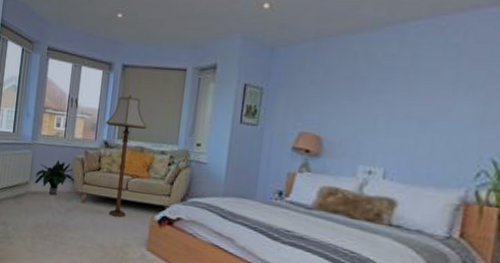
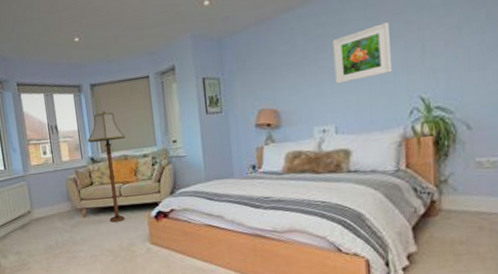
potted plant: present [34,160,77,196] -> none [35,184,74,218]
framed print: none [393,68,470,125] -> present [332,22,393,84]

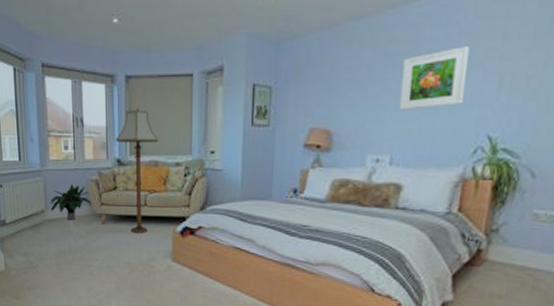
potted plant: none [35,184,74,218] -> present [50,184,94,221]

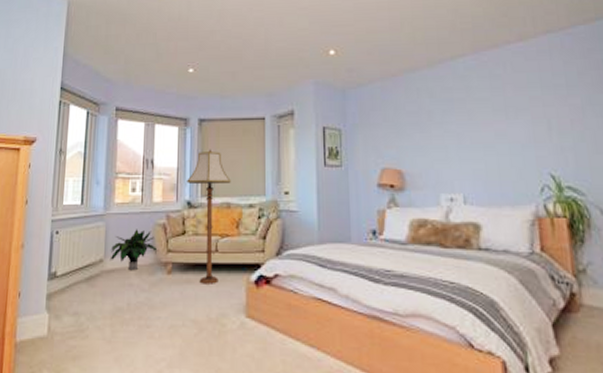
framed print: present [398,46,469,110] -> none [459,95,521,151]

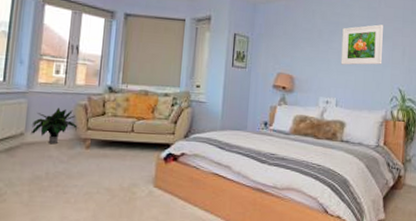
floor lamp: present [187,149,231,284] -> none [109,42,150,159]
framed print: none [459,95,521,151] -> present [340,24,383,65]

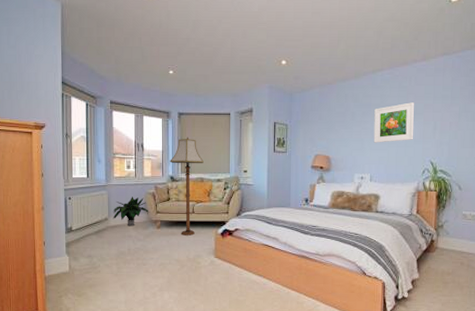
floor lamp: none [109,42,150,159] -> present [170,137,204,236]

